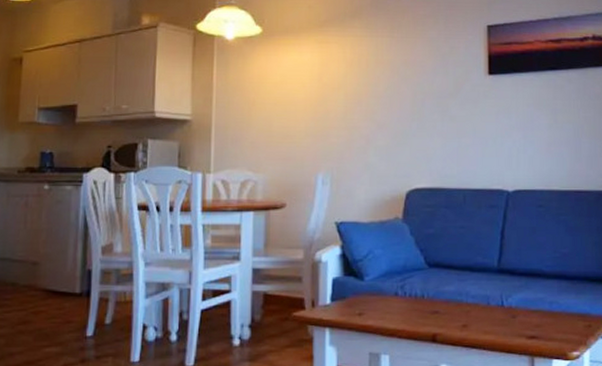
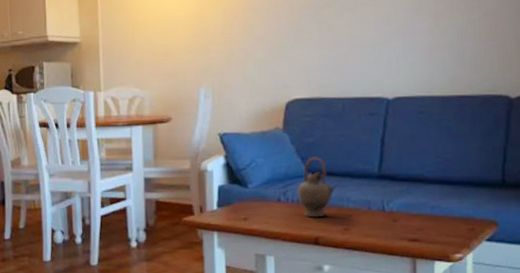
teapot: none [415,249,457,313] -> present [296,157,338,218]

